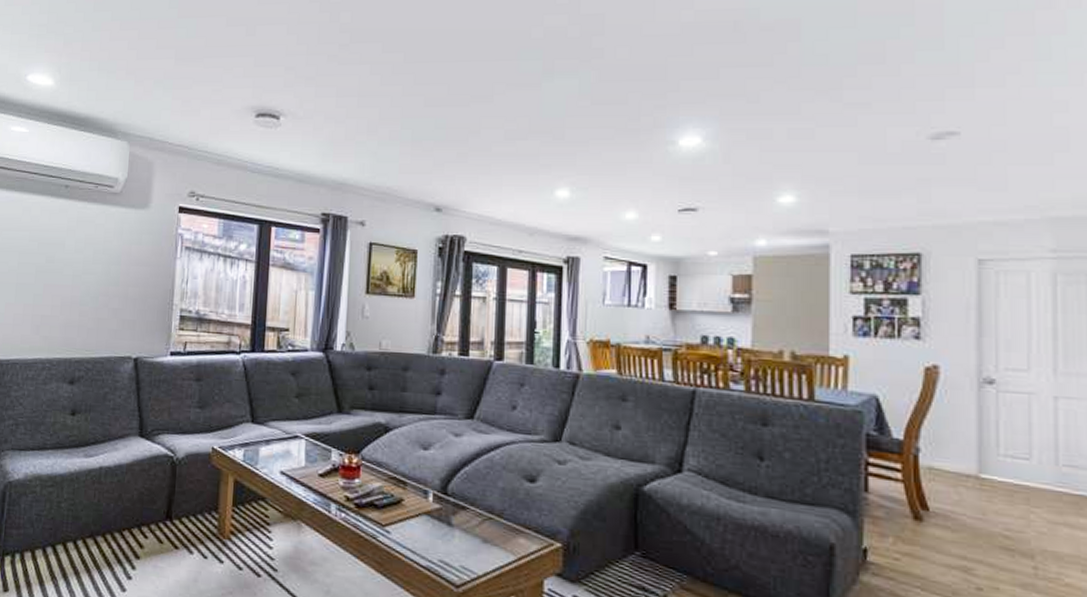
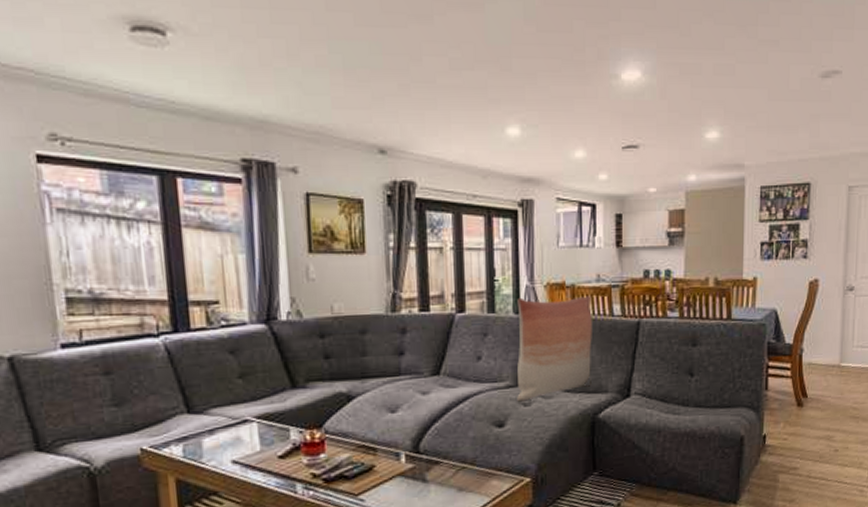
pillow: none [551,351,639,460] -> present [517,294,592,403]

